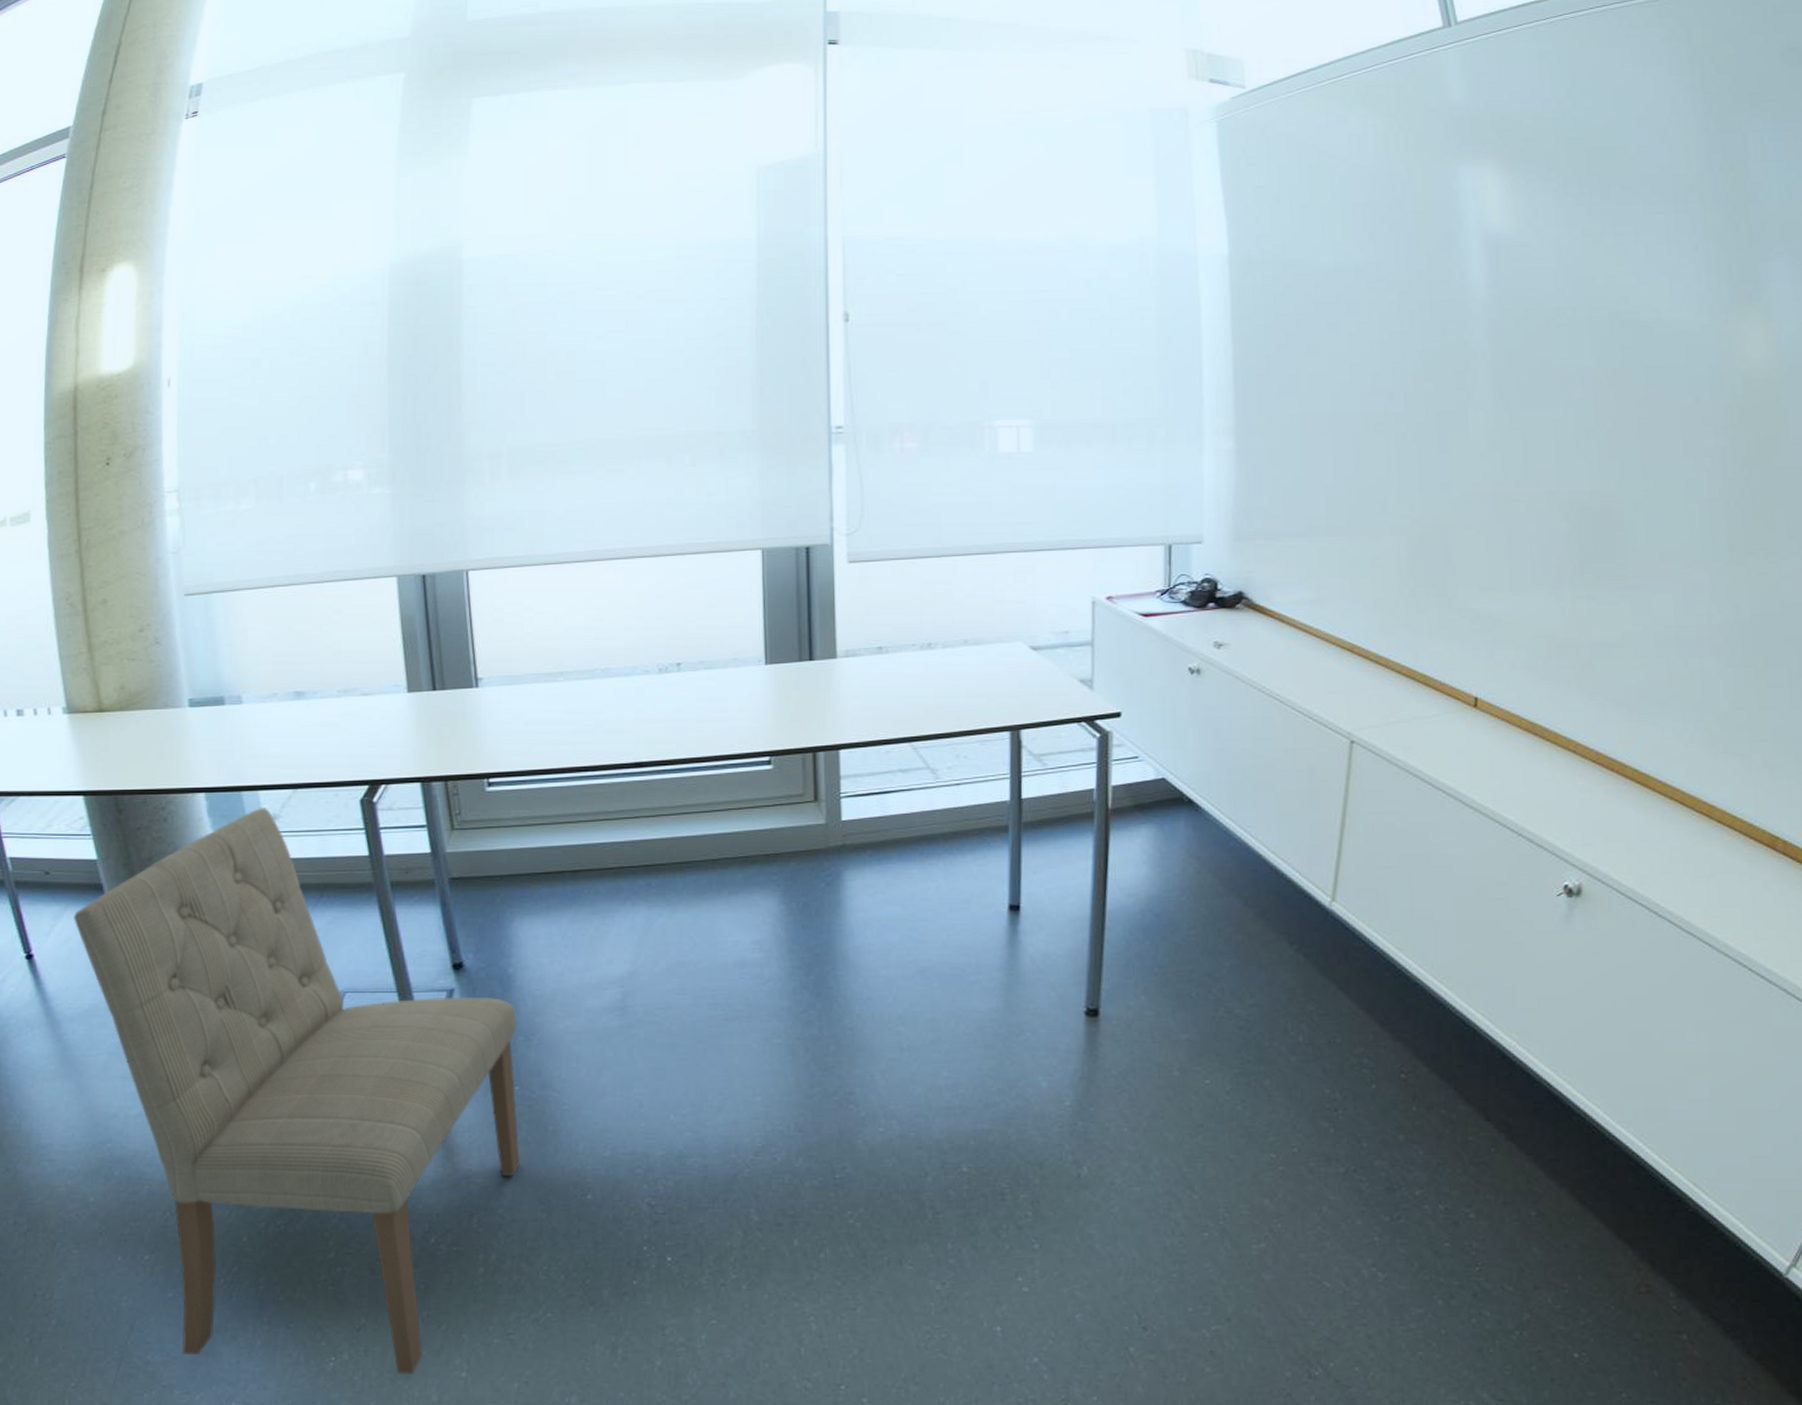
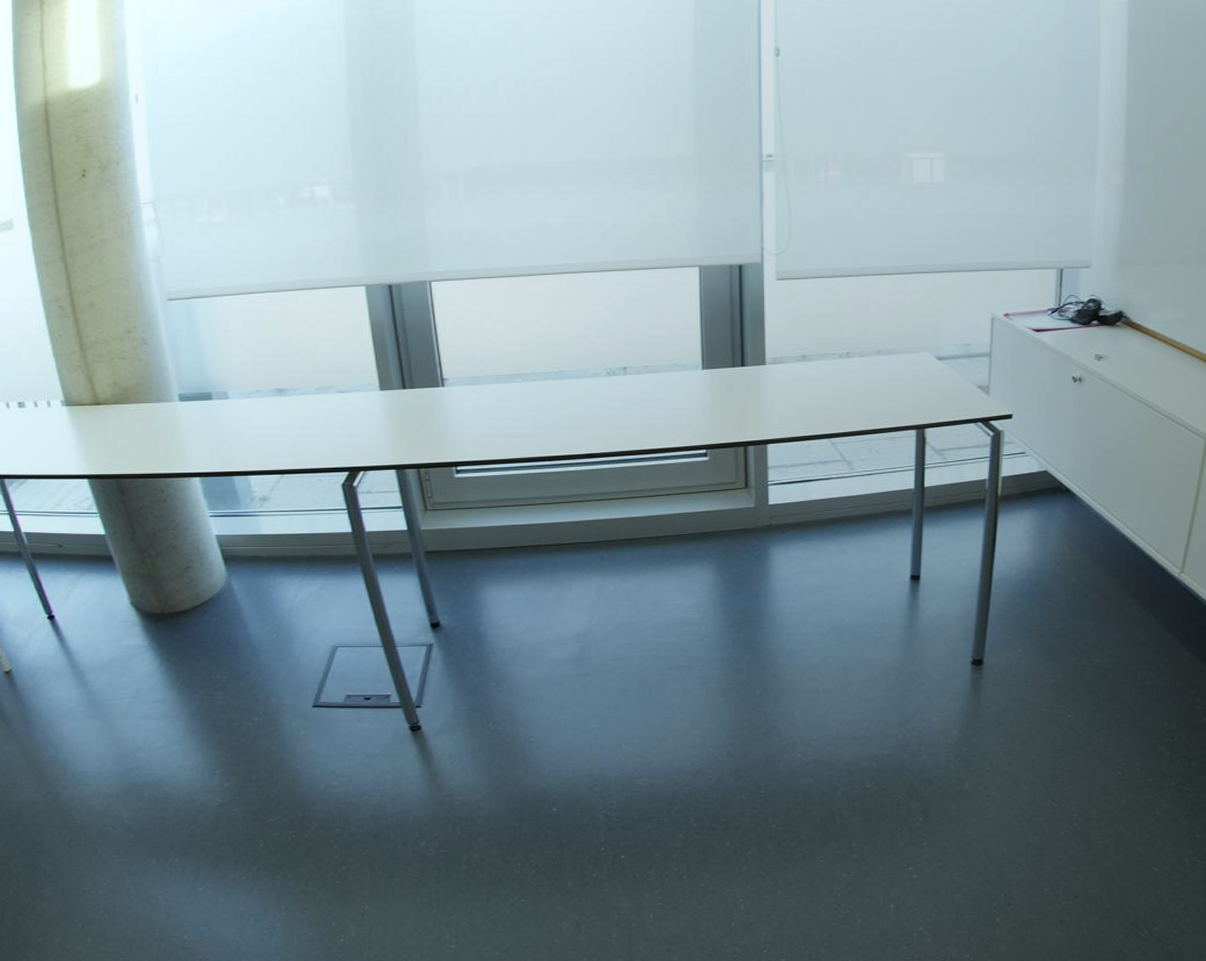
dining chair: present [74,808,520,1374] -> none [88,491,495,947]

